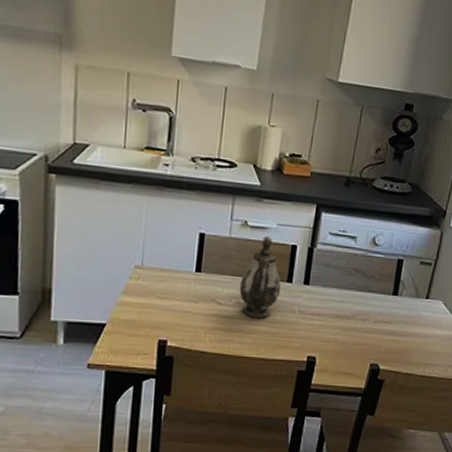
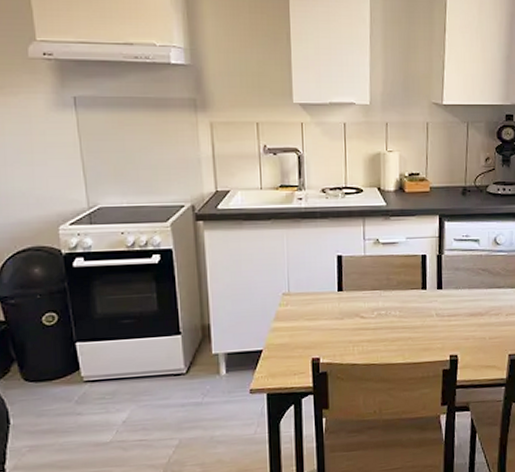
teapot: present [239,236,281,319] -> none [379,250,417,327]

